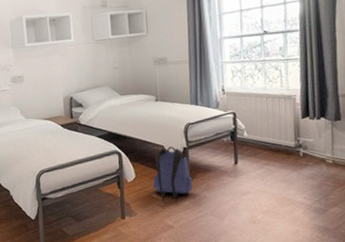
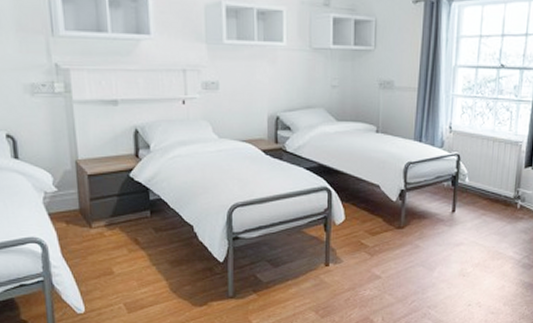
backpack: present [153,146,193,198] -> none [363,187,407,246]

